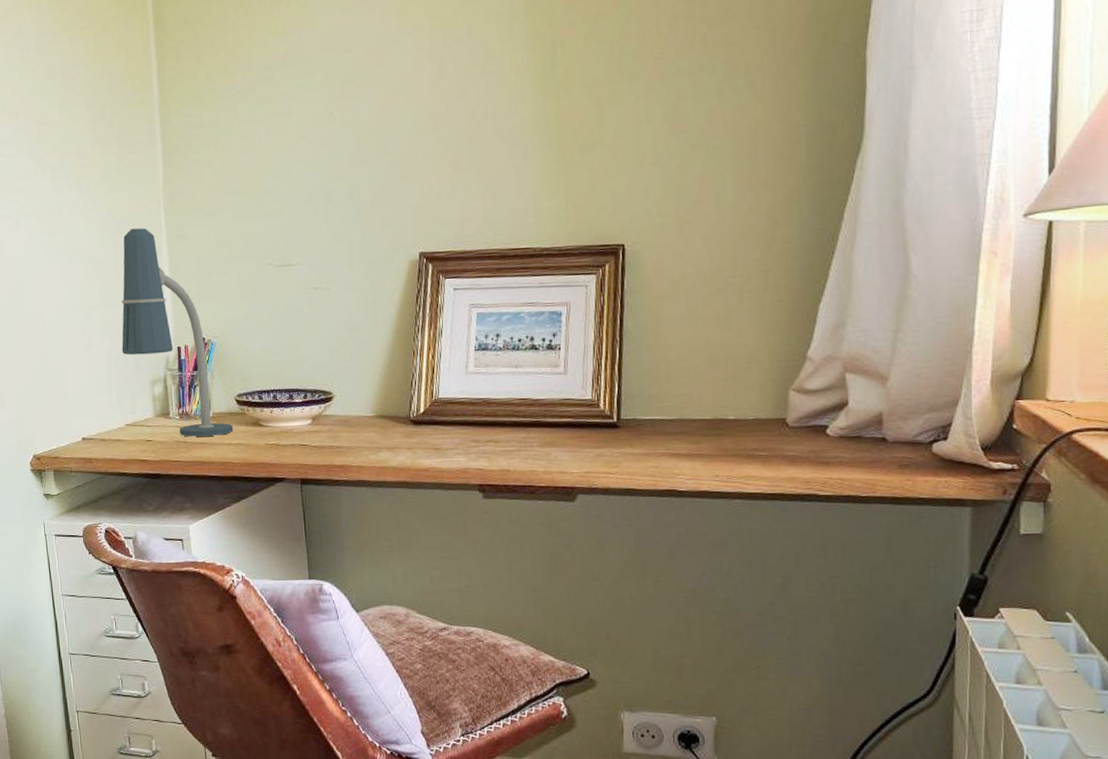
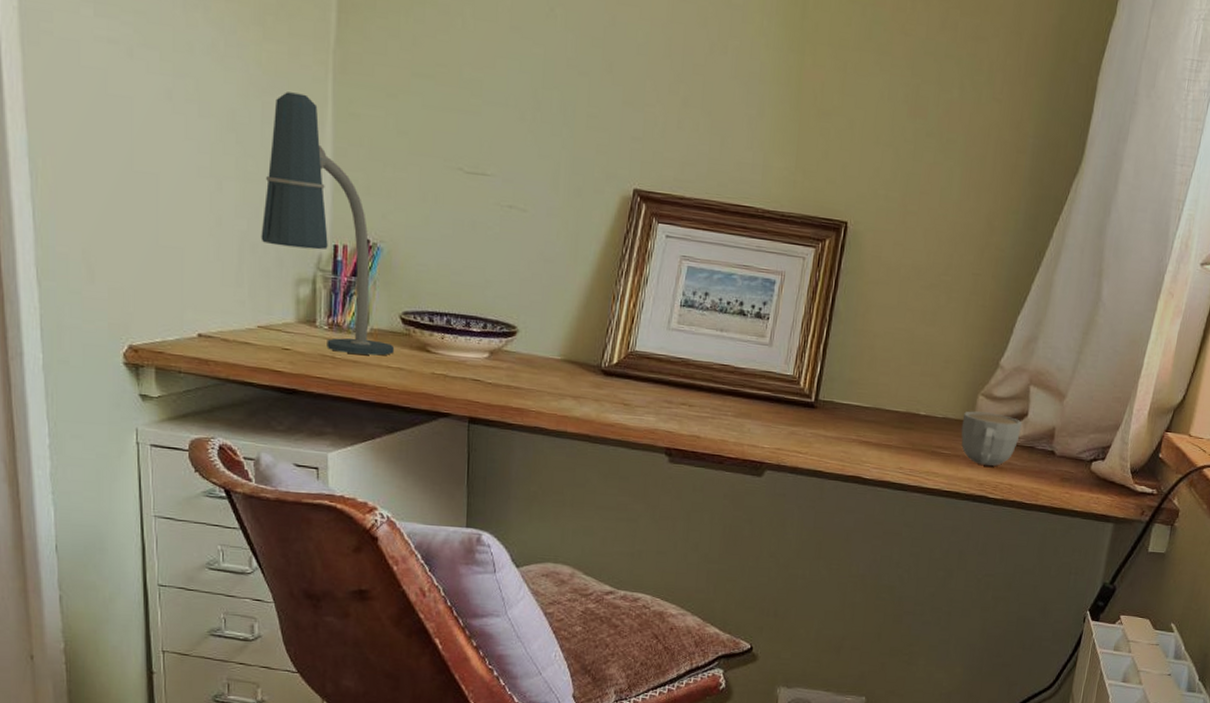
mug: none [775,407,843,463] -> present [961,411,1022,467]

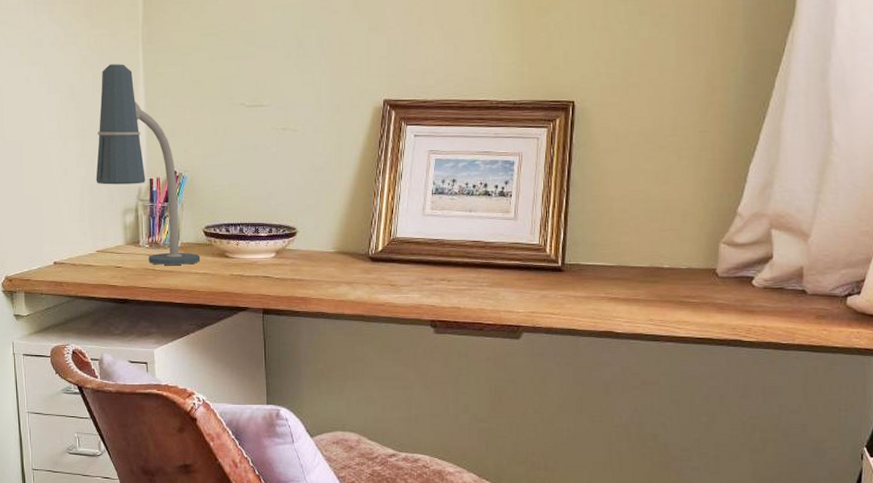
mug: present [961,411,1022,467] -> none [706,259,767,311]

